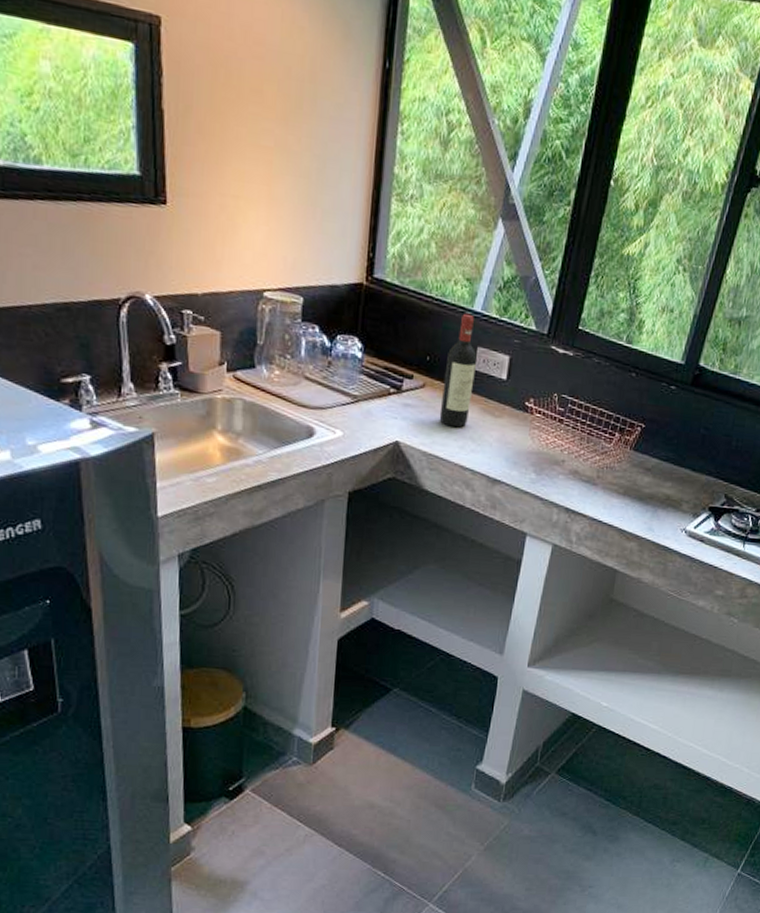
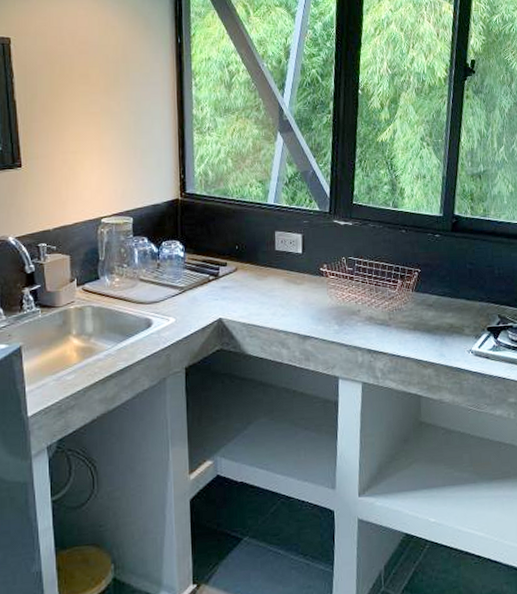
wine bottle: present [439,313,477,428] -> none [251,207,276,299]

